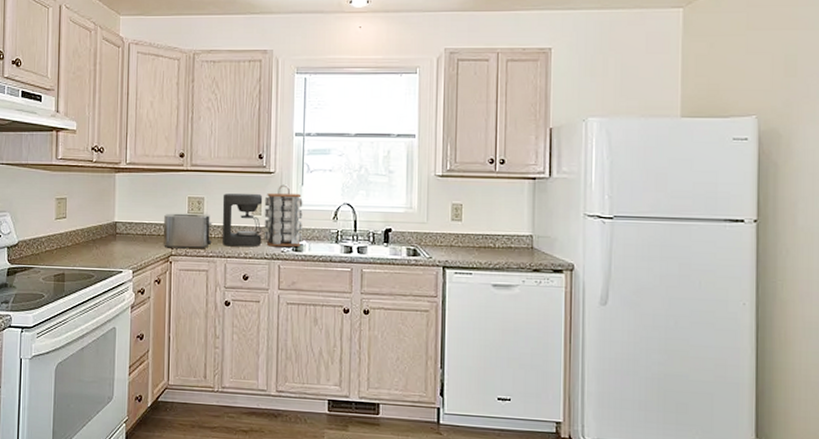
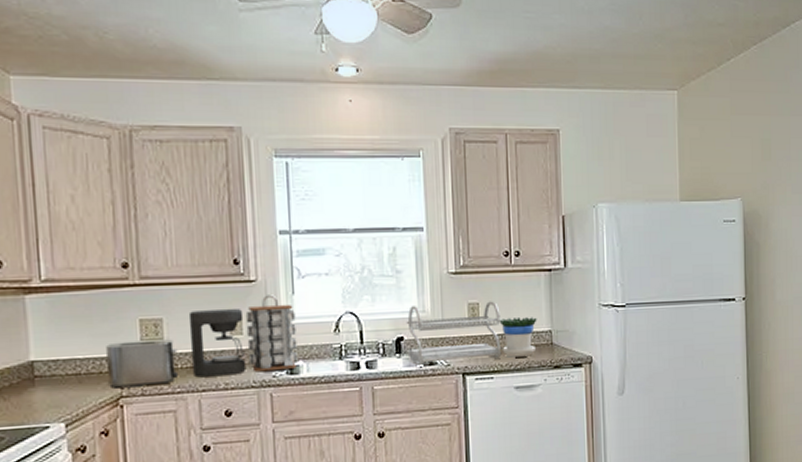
dish rack: none [394,202,484,258] -> present [406,301,502,367]
flowerpot: none [481,220,519,258] -> present [499,317,537,358]

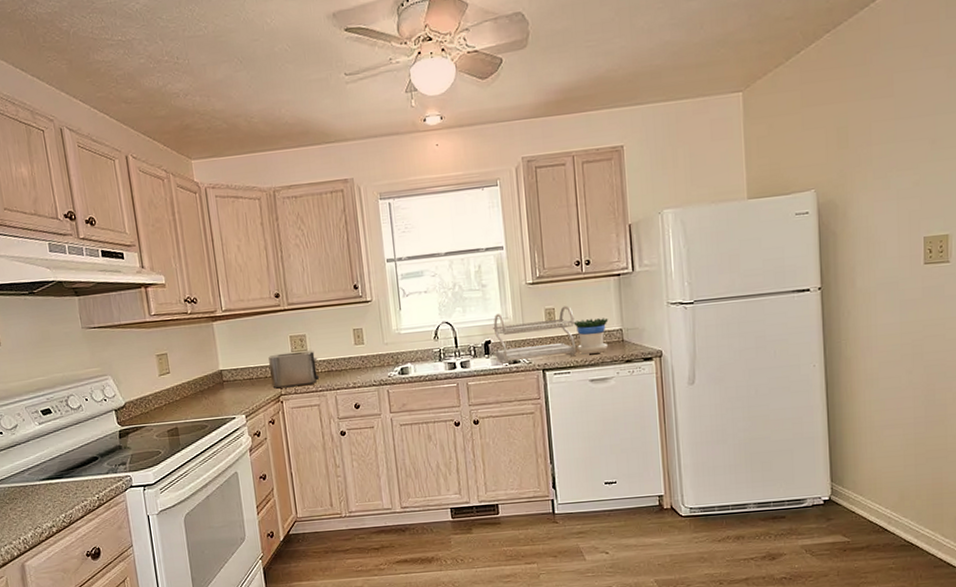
coffee maker: present [188,308,247,378] -> none [323,323,369,379]
spice rack: present [245,294,298,373] -> none [365,311,407,374]

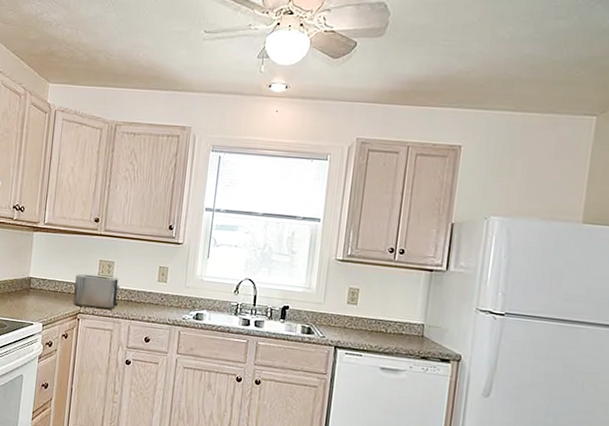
dish rack: present [492,305,577,365] -> none [290,282,379,341]
flowerpot: present [573,318,608,355] -> none [373,306,412,344]

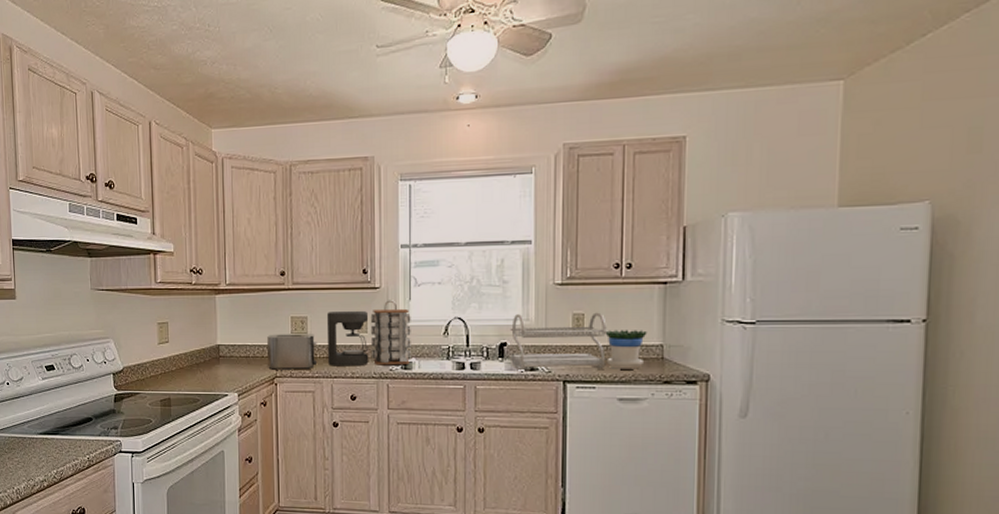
coffee maker: none [128,259,170,313] -> present [326,310,369,367]
spice rack: none [167,255,207,316] -> present [370,300,411,366]
dish rack: none [290,282,379,341] -> present [509,312,608,371]
flowerpot: none [373,306,412,344] -> present [605,330,647,369]

